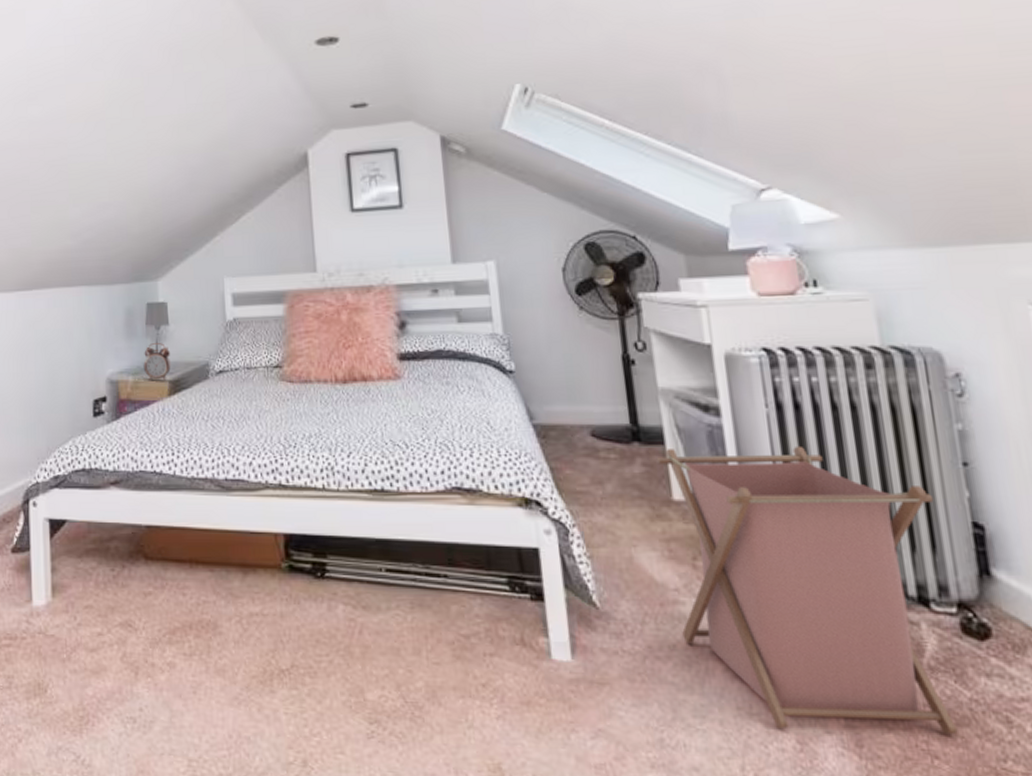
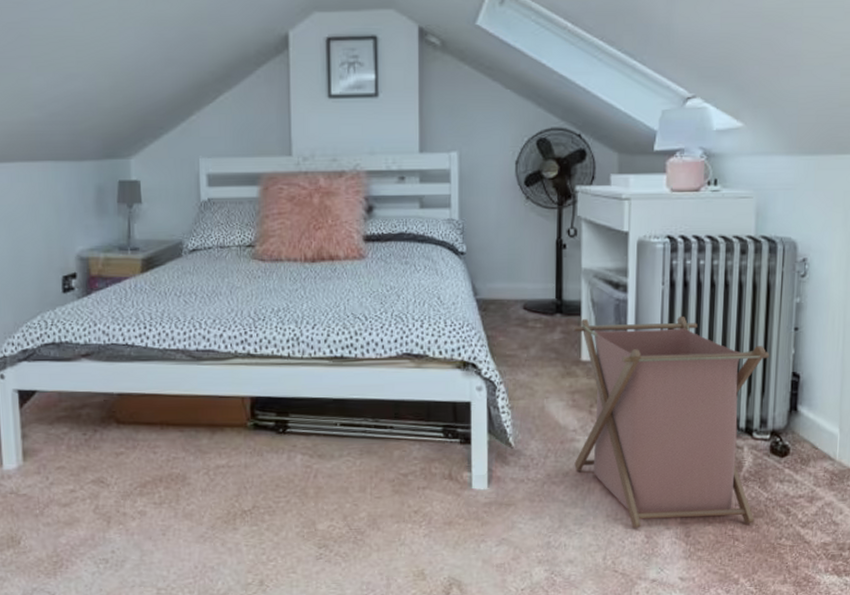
alarm clock: present [143,343,172,381] -> none [115,221,145,259]

